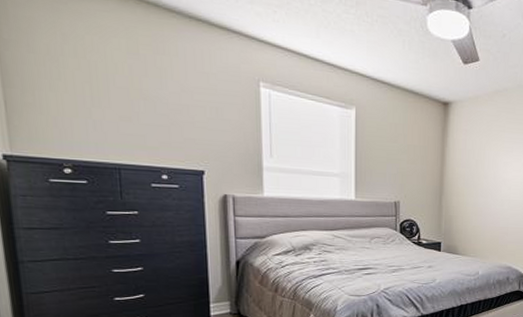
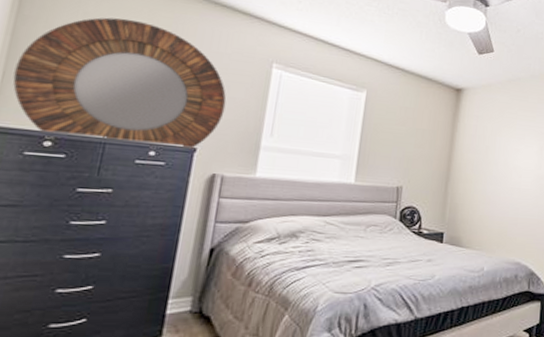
home mirror: none [13,38,223,173] -> present [12,17,226,150]

